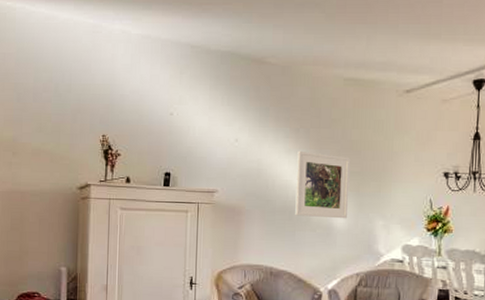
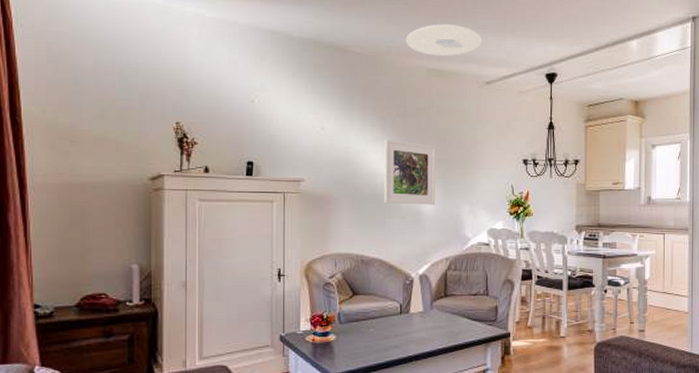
ceiling light: none [322,31,403,64] -> present [406,24,482,56]

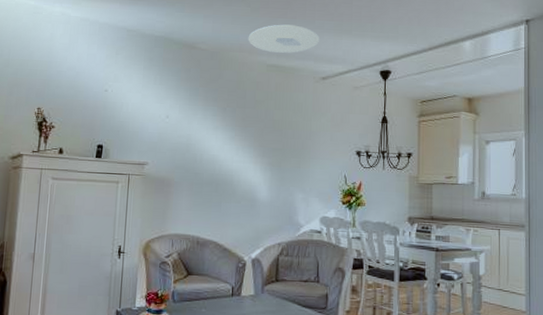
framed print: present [384,139,436,205] -> none [221,128,273,192]

